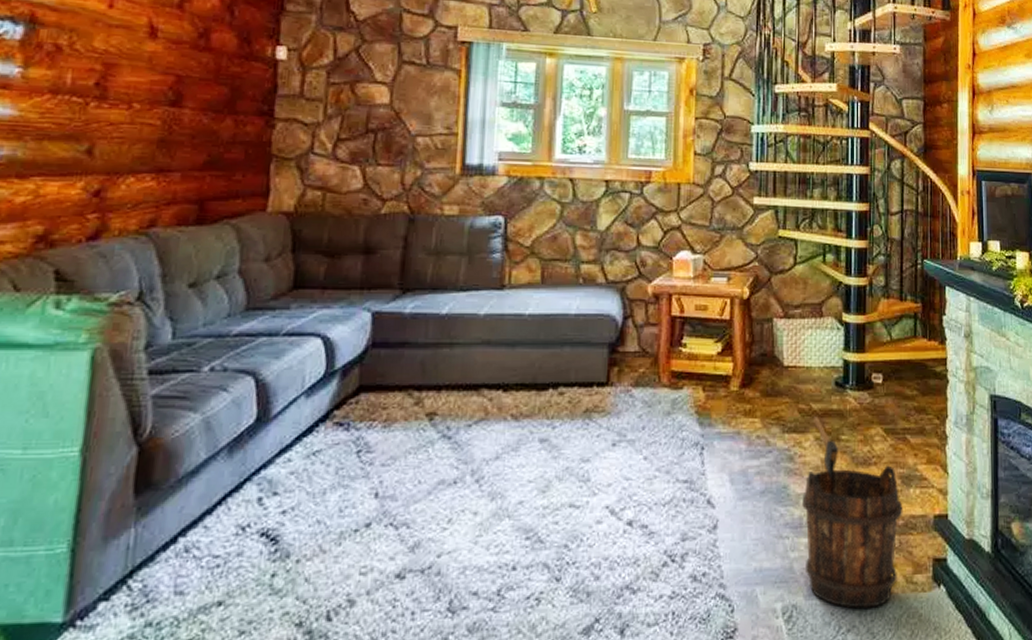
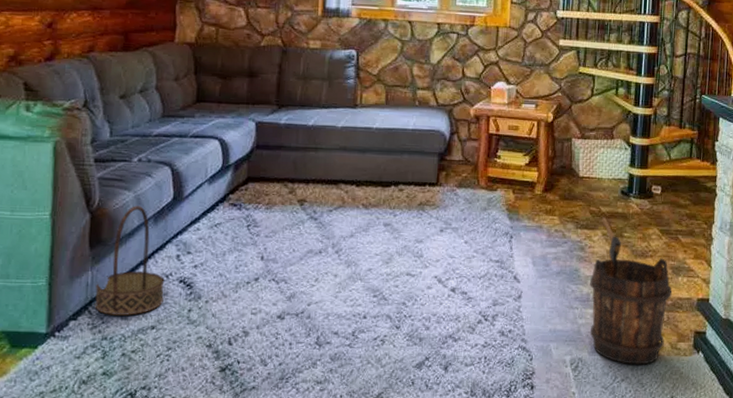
basket: none [136,432,240,590] -> present [95,205,165,316]

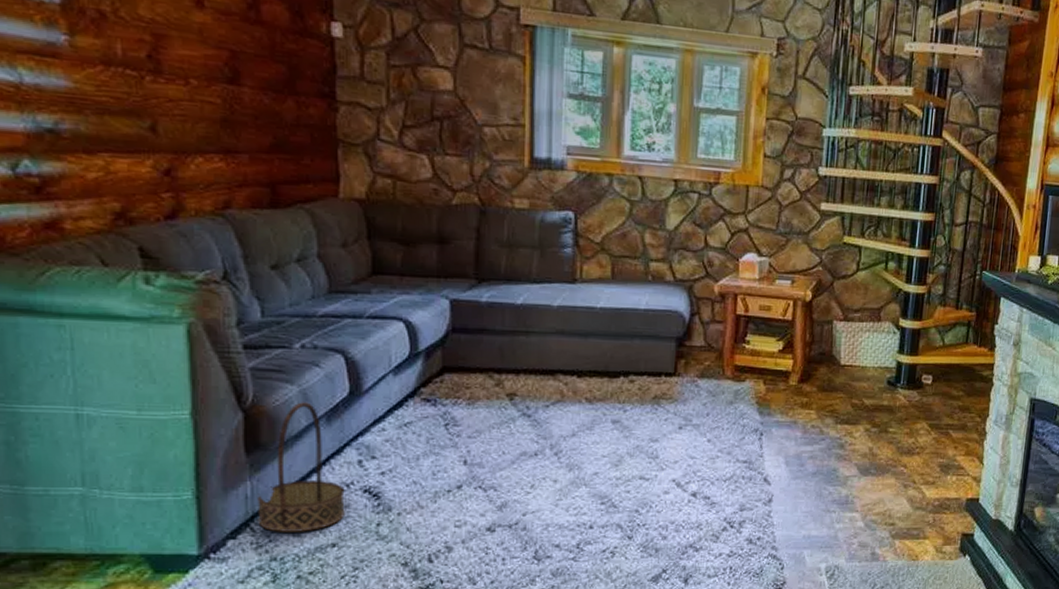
bucket: present [590,217,672,365] -> none [848,411,940,571]

